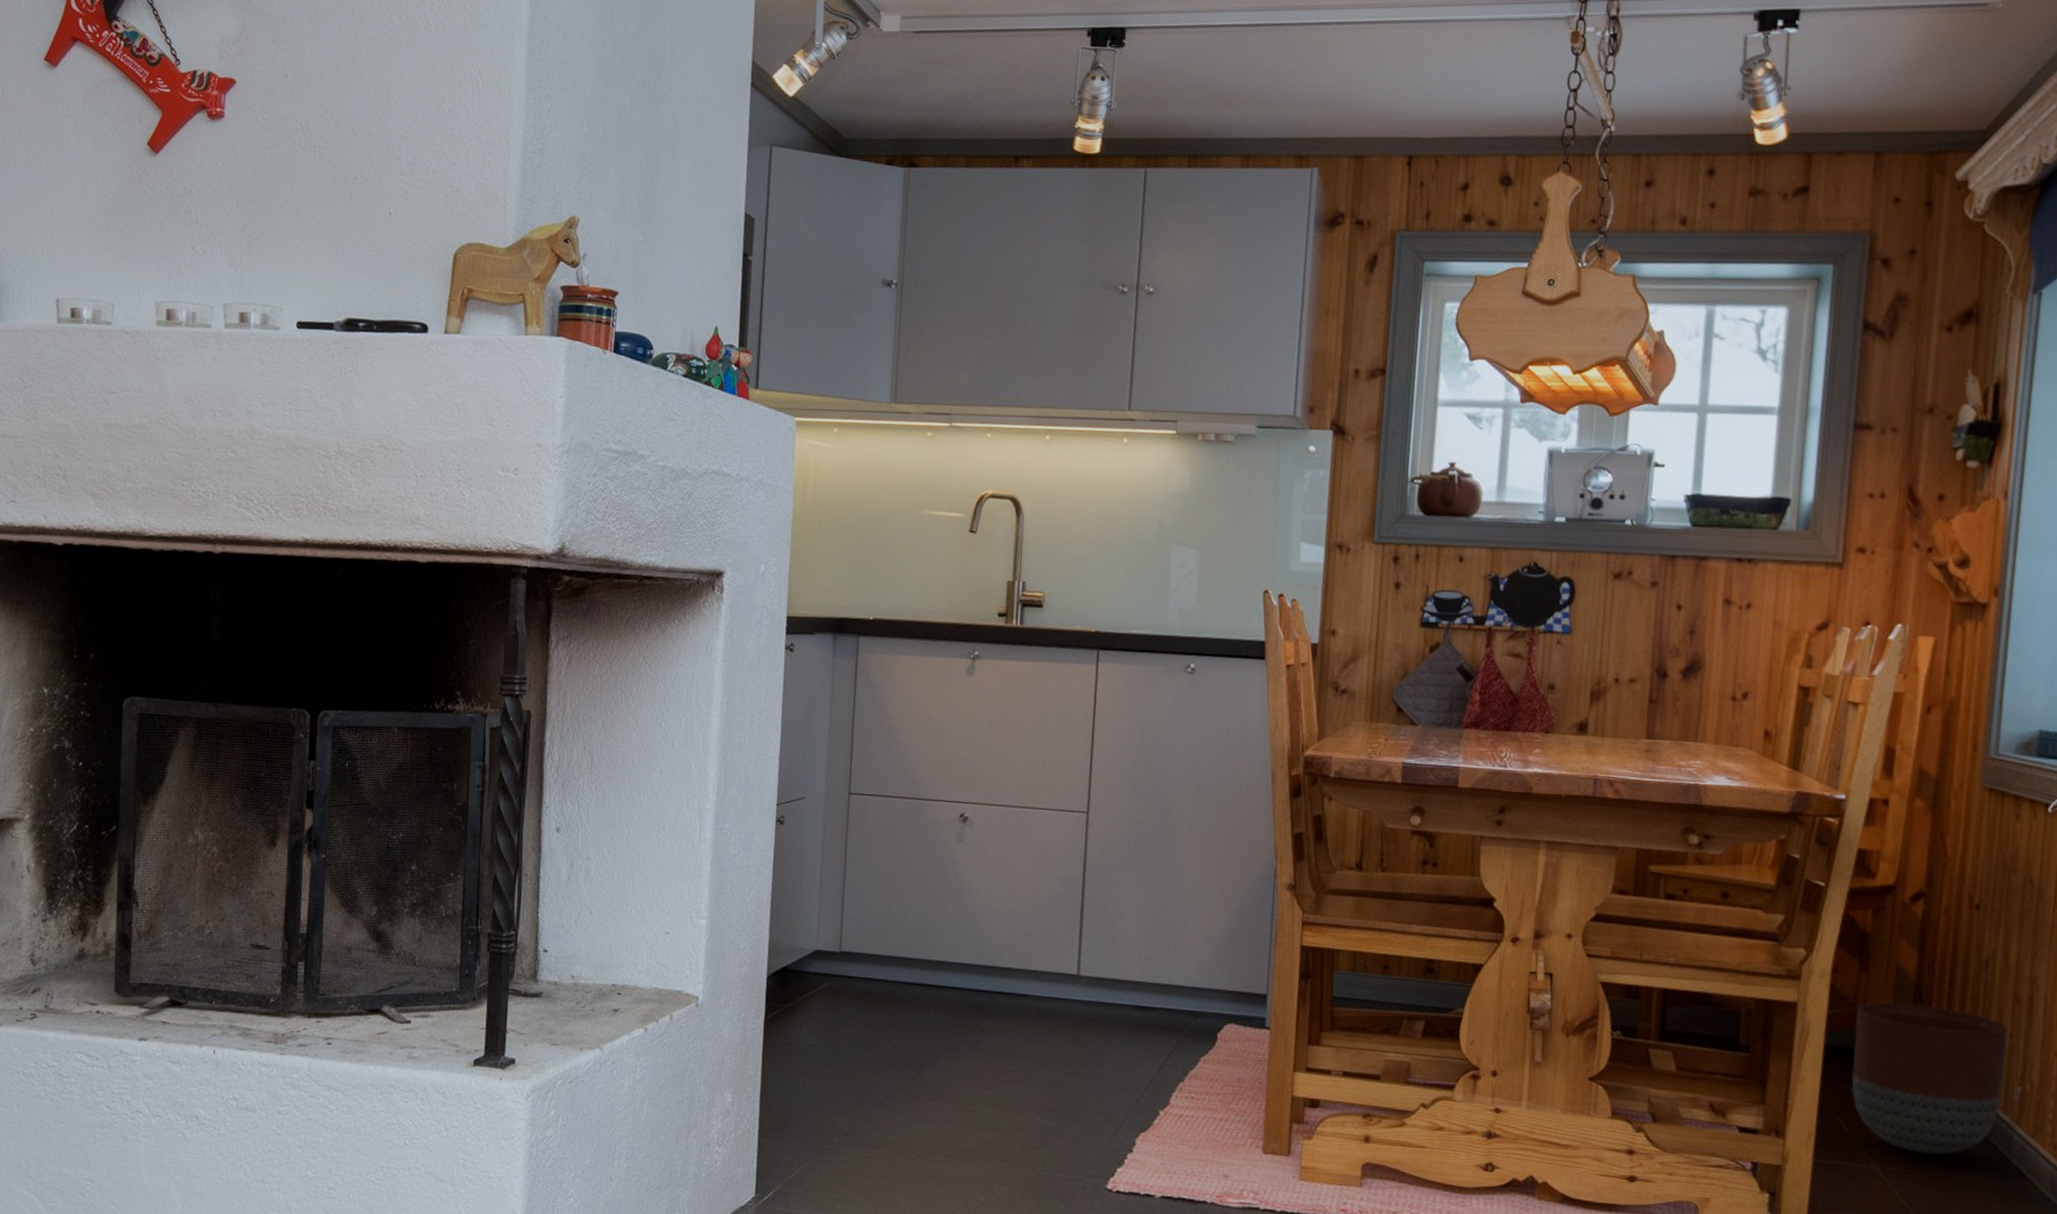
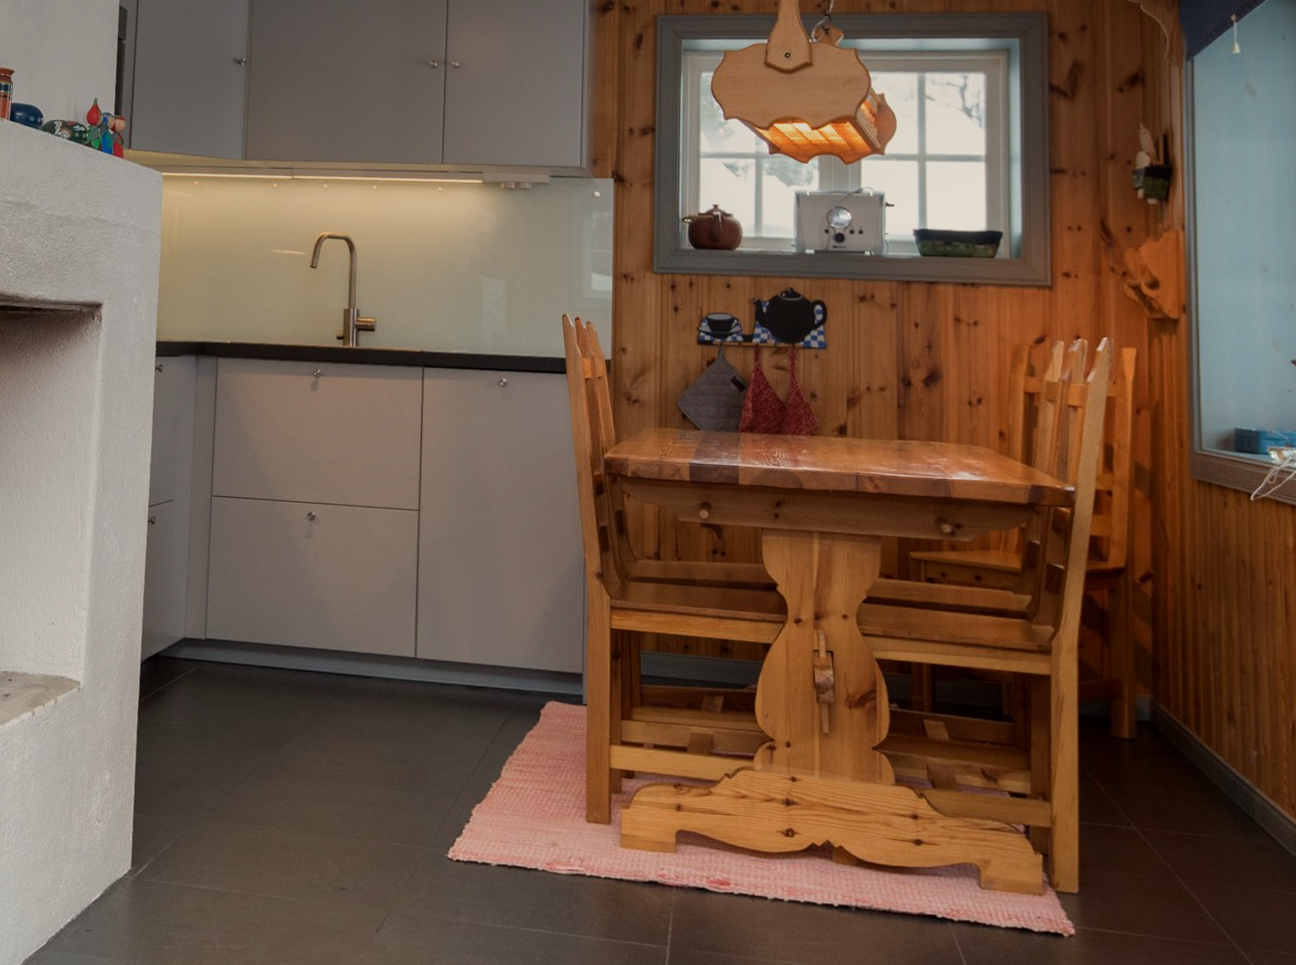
planter: present [1851,1002,2008,1156] -> none [1103,674,1241,817]

